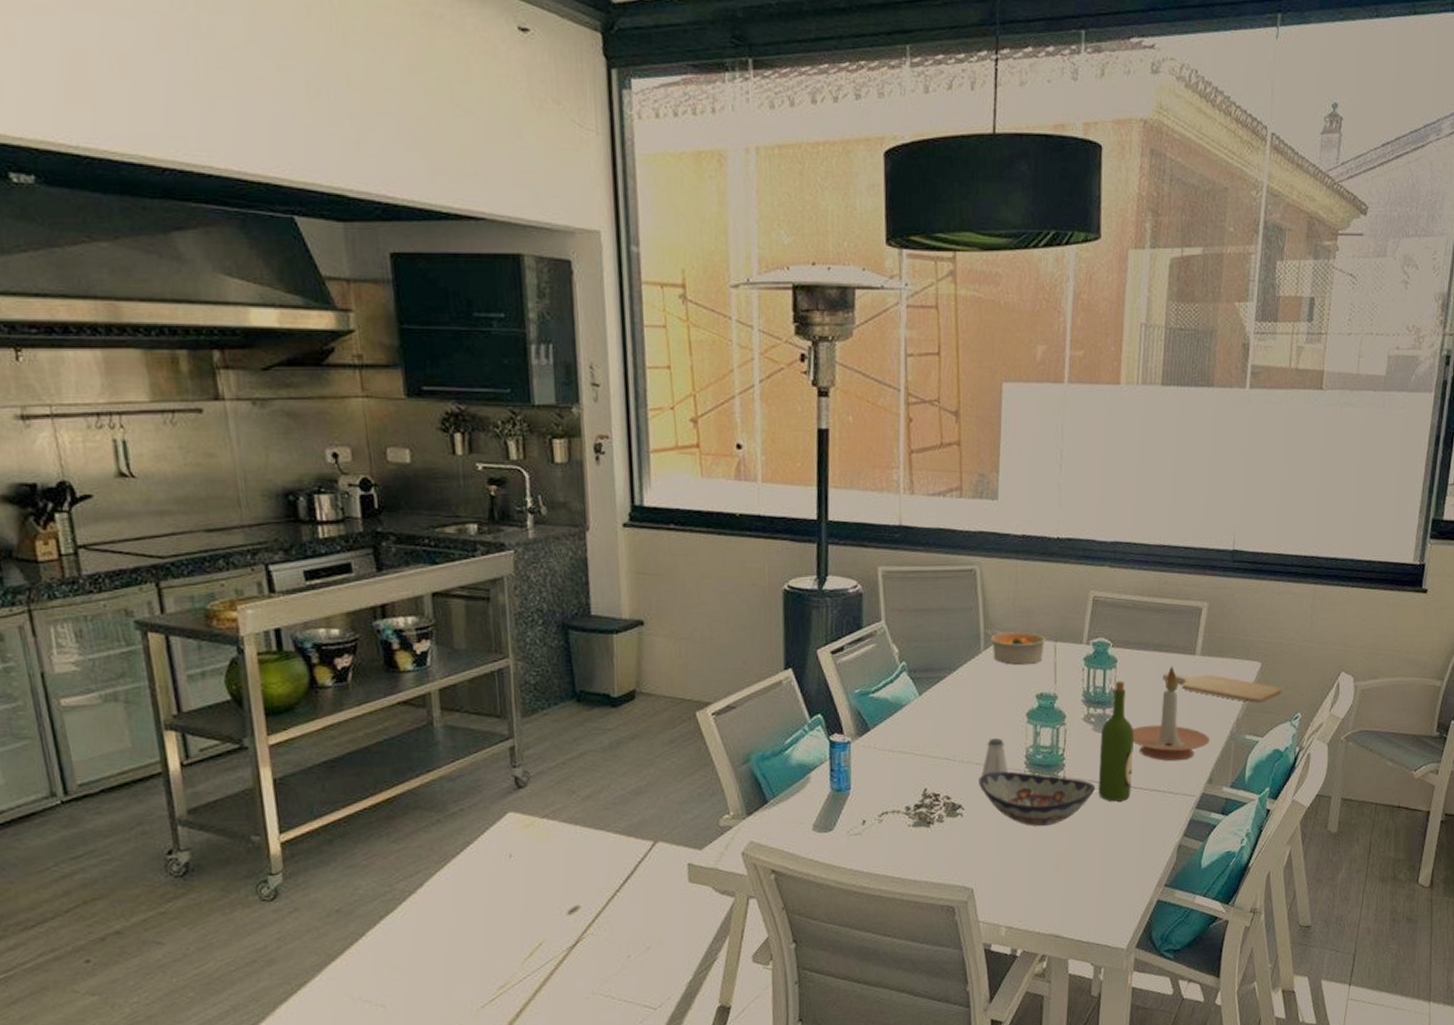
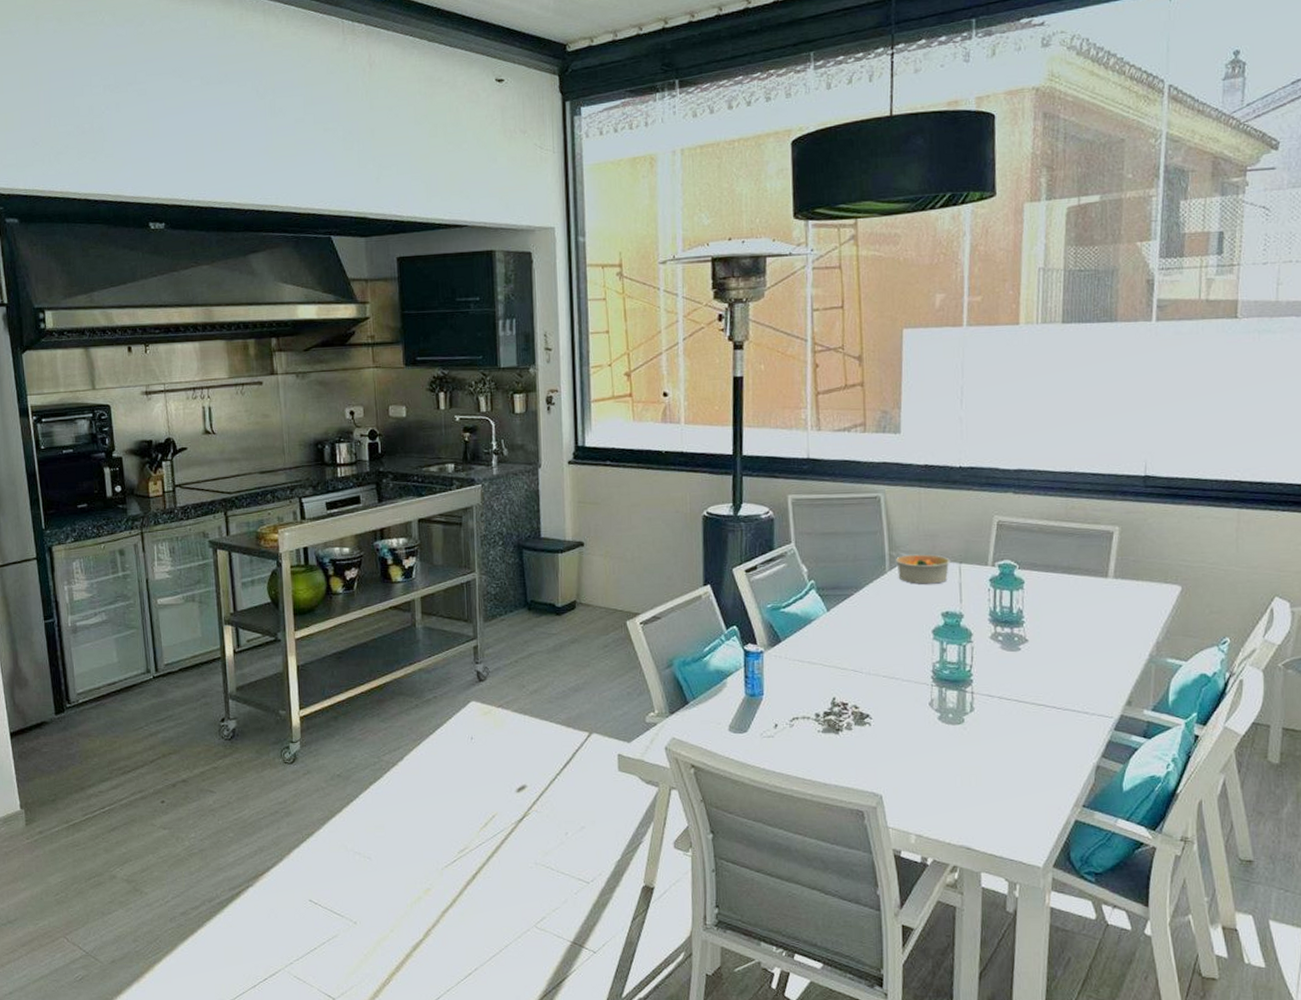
decorative bowl: present [979,771,1096,827] -> none [886,684,1005,740]
saltshaker: present [981,738,1009,776] -> none [888,653,916,688]
wine bottle: present [1098,680,1135,802] -> none [1008,601,1045,719]
candle holder: present [1132,666,1211,762] -> none [1042,588,1128,682]
chopping board: present [1162,673,1283,703] -> none [1072,594,1208,627]

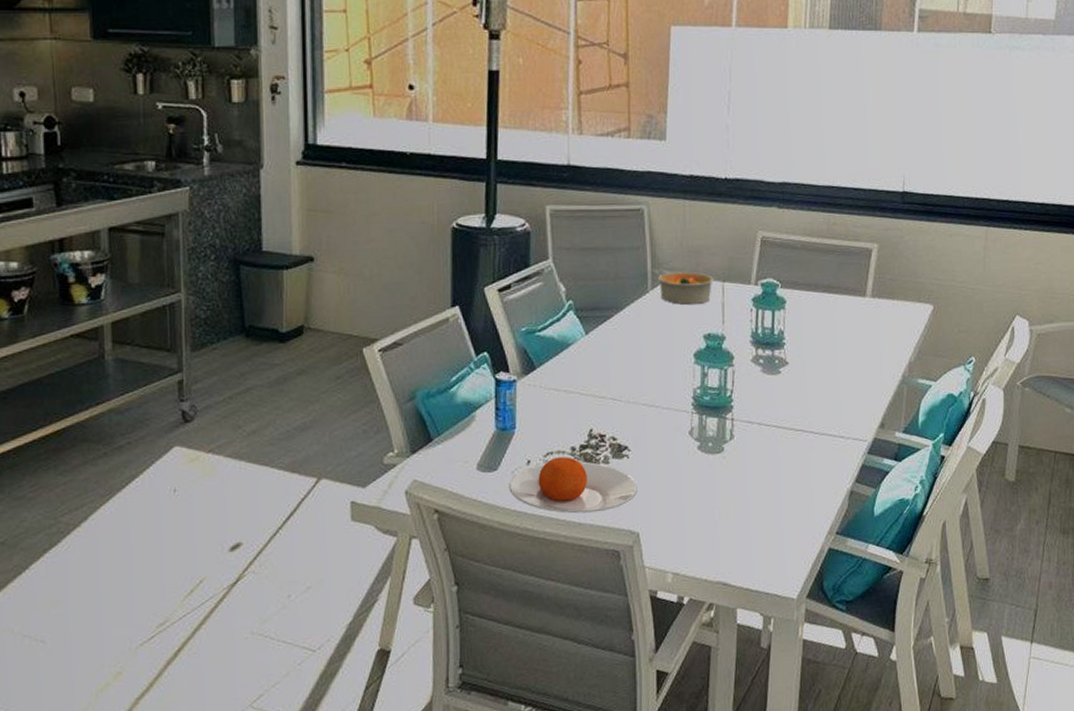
plate: none [758,722,880,775] -> present [509,457,637,514]

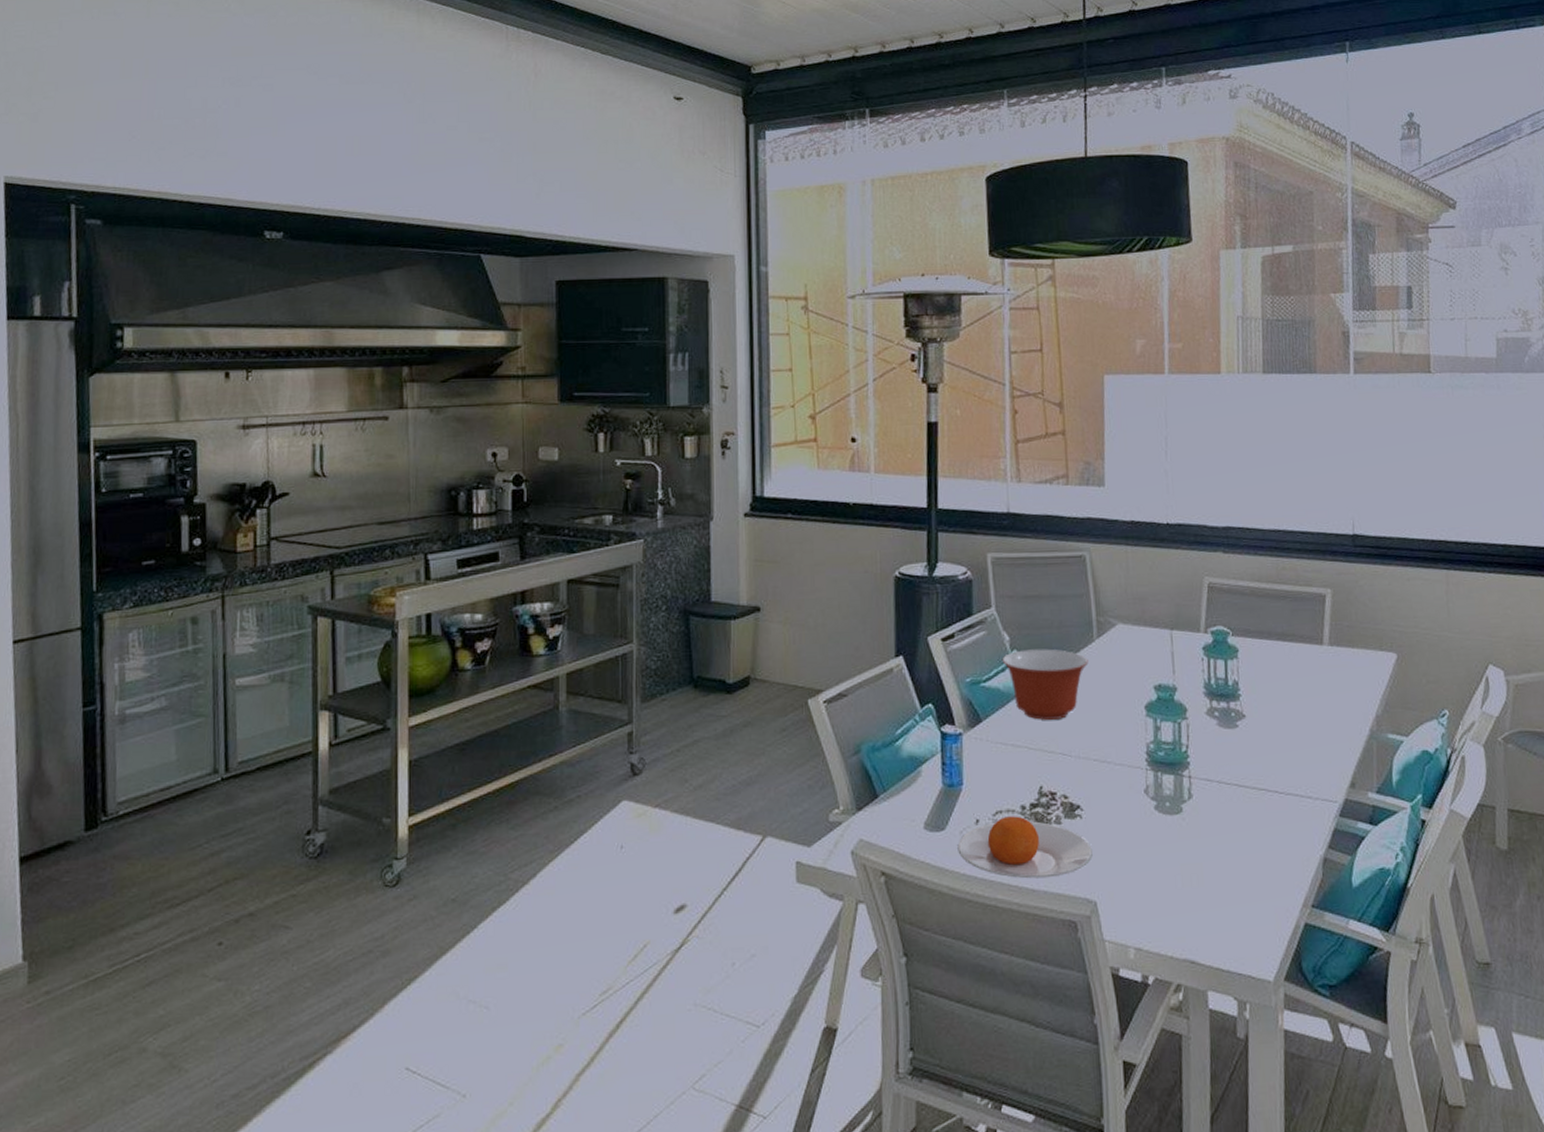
mixing bowl: none [557,299,642,367] -> present [1002,649,1089,720]
bowl: present [659,271,713,304] -> none [1104,619,1161,654]

